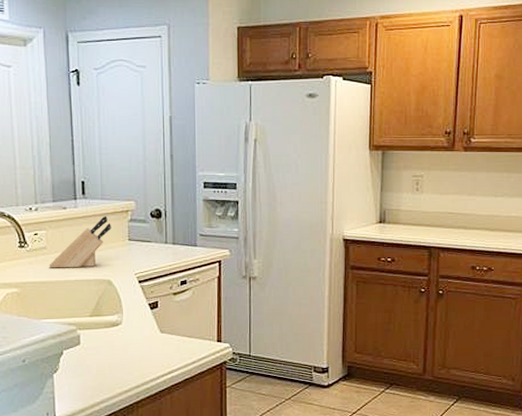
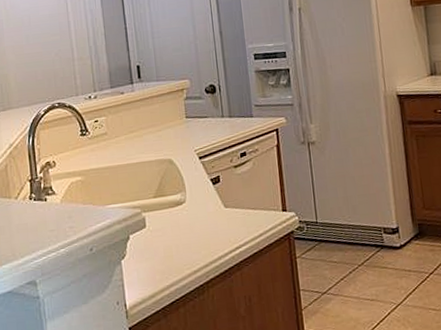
knife block: present [49,216,111,268] -> none [110,97,169,153]

